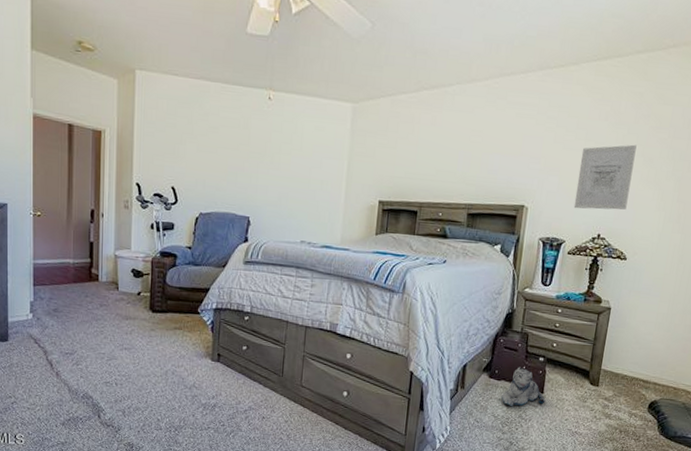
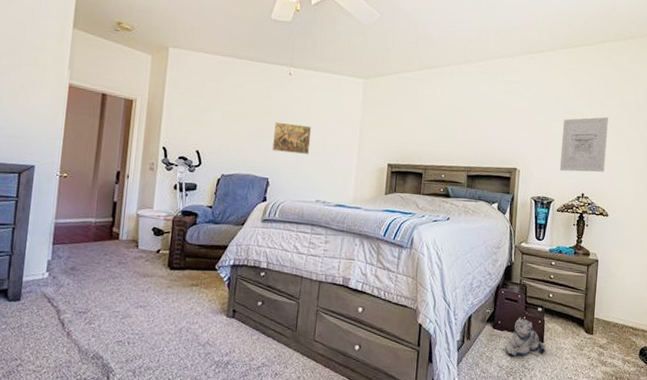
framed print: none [253,153,295,192] -> present [272,121,312,155]

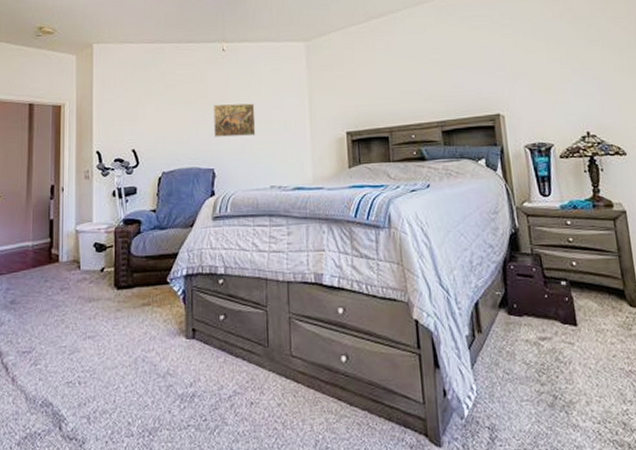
plush toy: present [505,317,546,357] -> none [528,296,582,349]
wall art: present [559,116,608,173] -> none [545,37,609,110]

